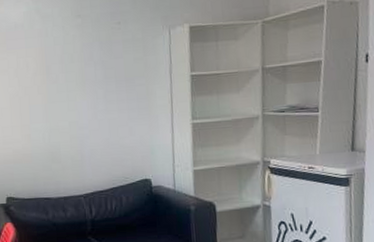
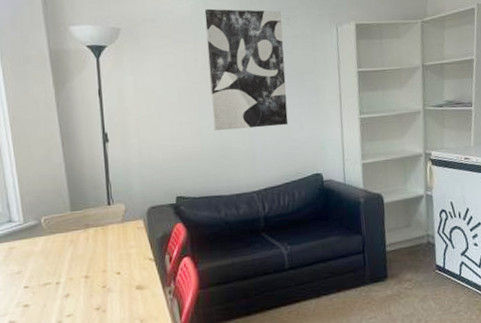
wall art: none [36,15,117,135] -> present [204,8,289,131]

